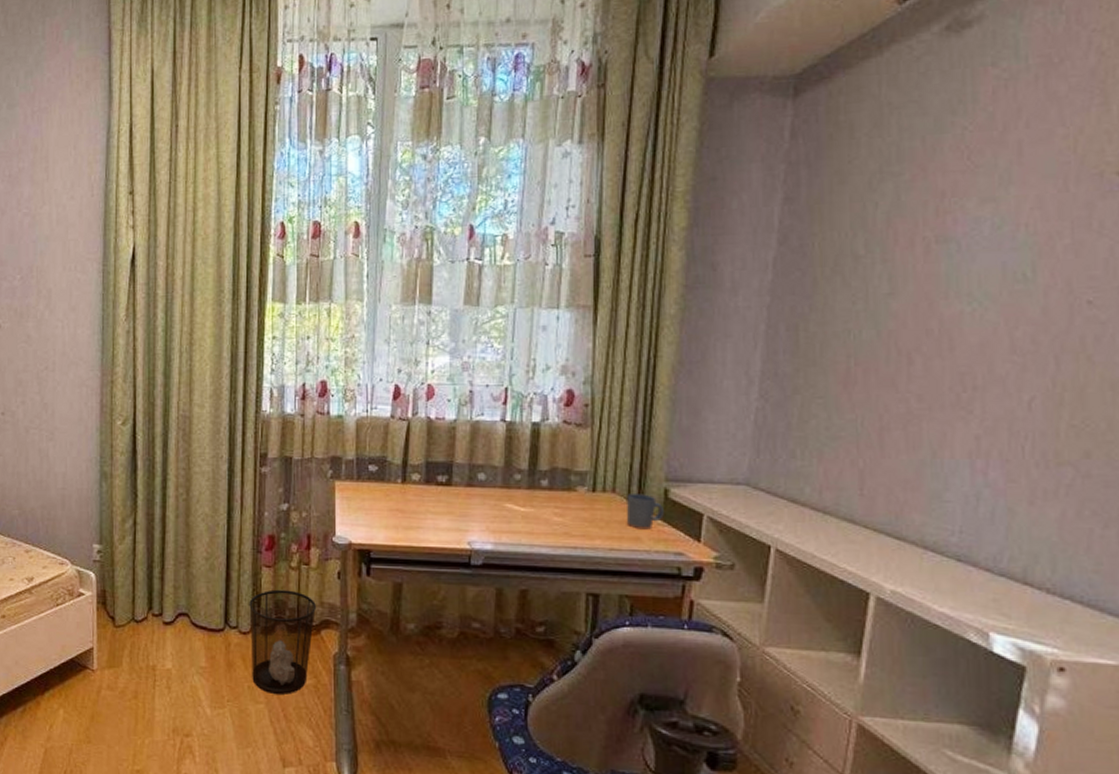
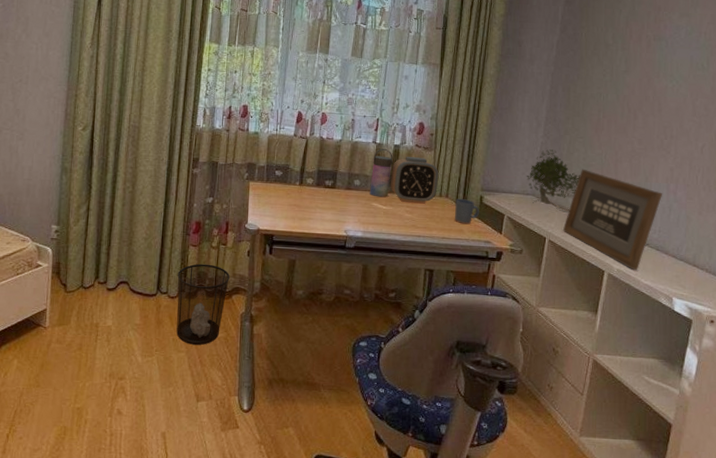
water bottle: none [500,428,531,496] -> present [370,148,393,198]
alarm clock: none [528,438,600,502] -> present [390,157,439,204]
plant: none [735,417,823,510] -> present [527,149,581,214]
picture frame: none [797,443,963,591] -> present [562,168,662,270]

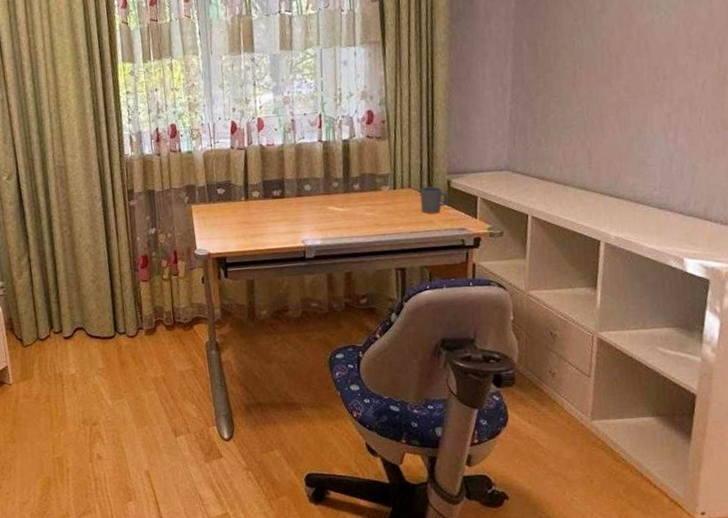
waste bin: present [176,263,230,345] -> none [132,297,187,381]
water bottle: present [370,148,393,198] -> none [320,145,344,200]
alarm clock: present [390,157,439,204] -> none [343,149,398,201]
plant: present [527,149,581,214] -> none [498,115,561,184]
picture frame: present [562,168,662,270] -> none [546,131,660,234]

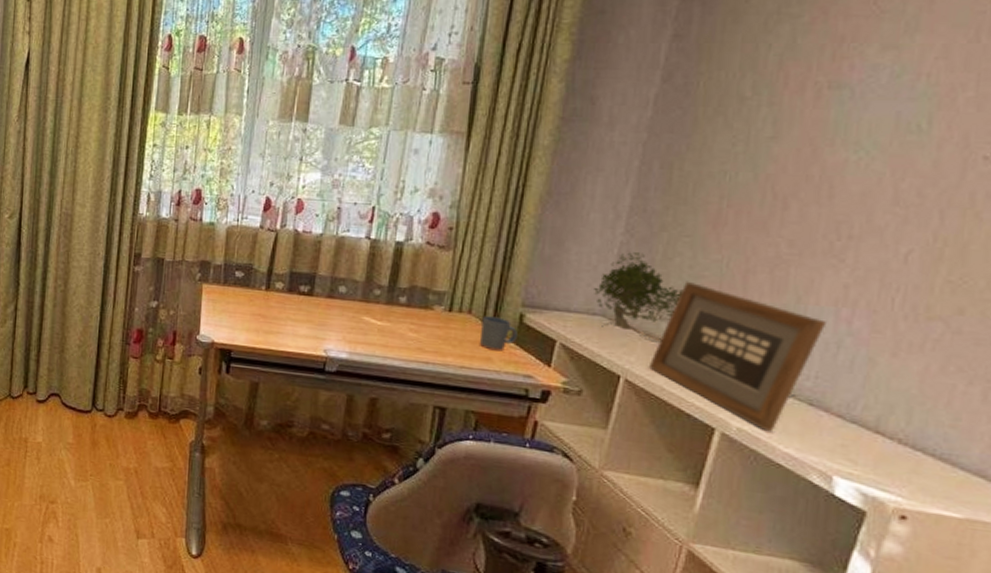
plant: none [498,115,561,184] -> present [594,252,684,344]
picture frame: none [546,131,660,234] -> present [648,281,826,431]

